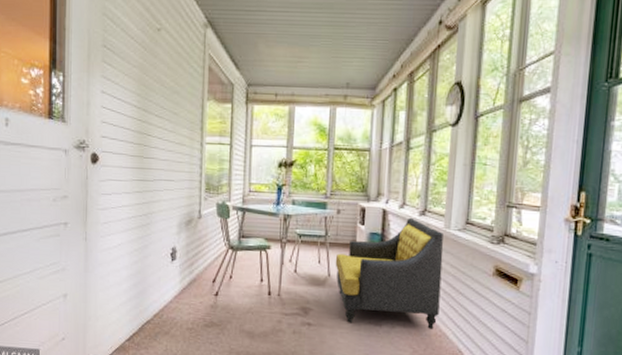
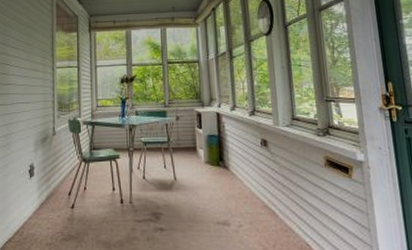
armchair: present [335,217,444,329] -> none [179,118,282,225]

